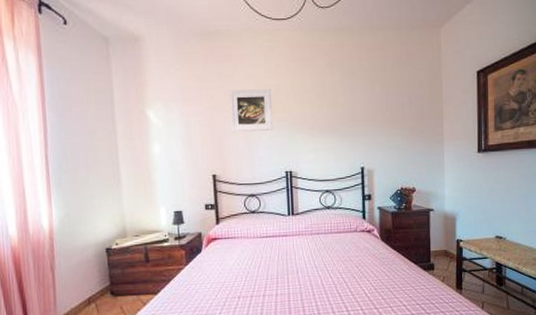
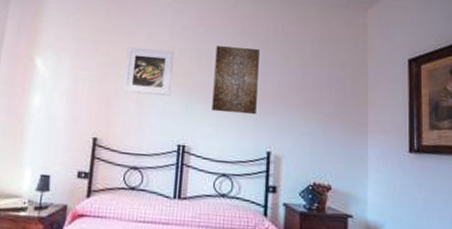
wall art: none [308,77,349,139] -> present [211,46,260,115]

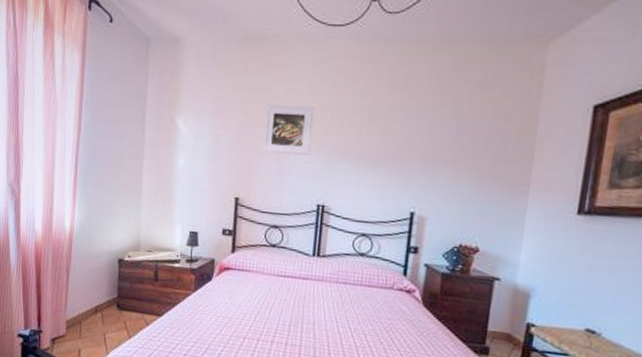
wall art: present [211,46,260,115] -> none [353,99,409,174]

